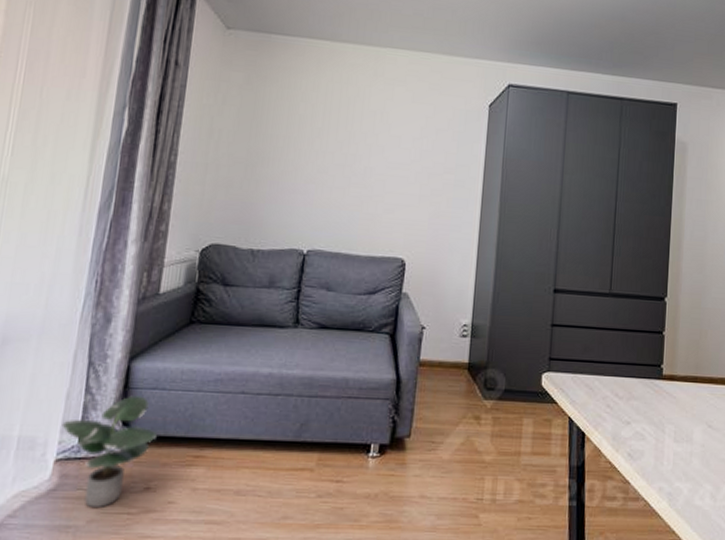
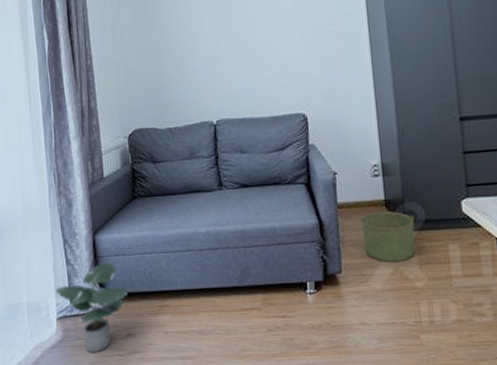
basket: none [439,375,495,432] -> present [359,211,415,263]

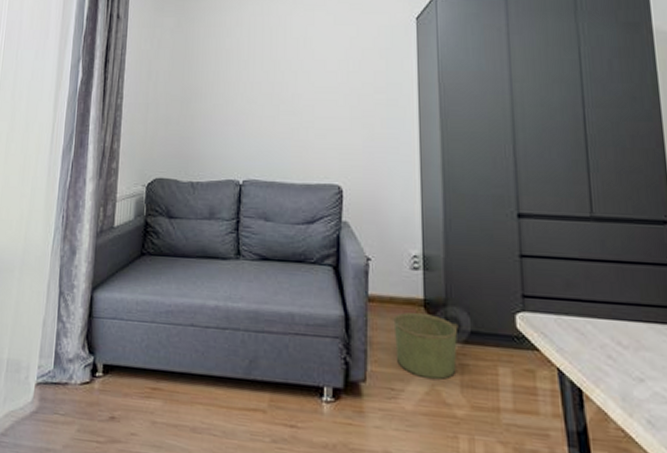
potted plant: present [55,262,128,353] -> none [40,324,119,434]

